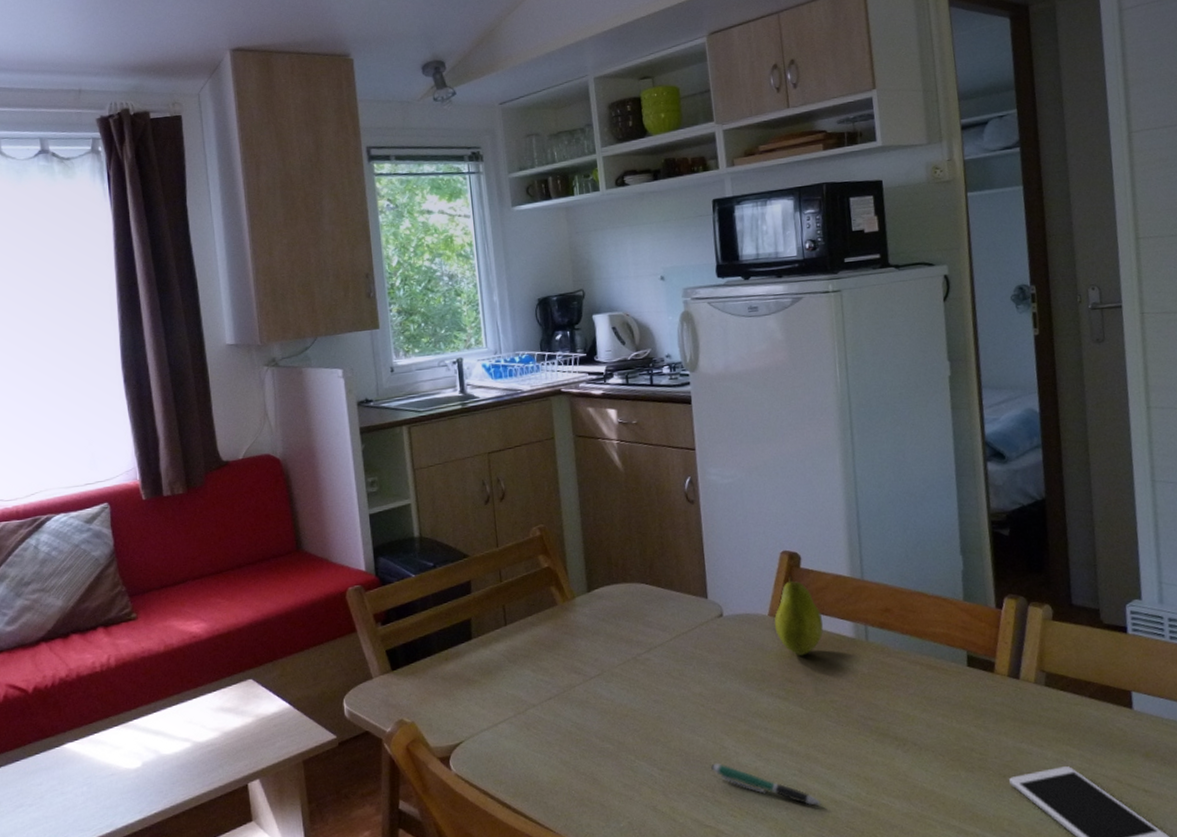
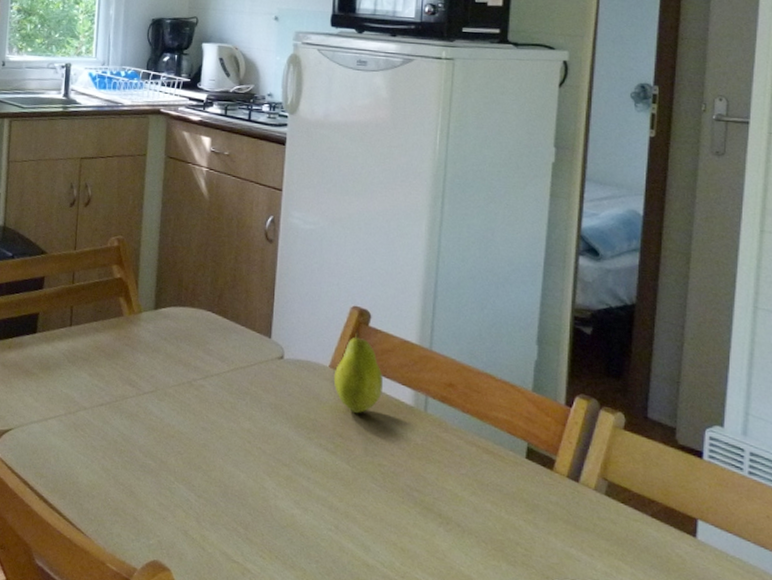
pen: present [711,763,821,805] -> none [248,501,352,566]

